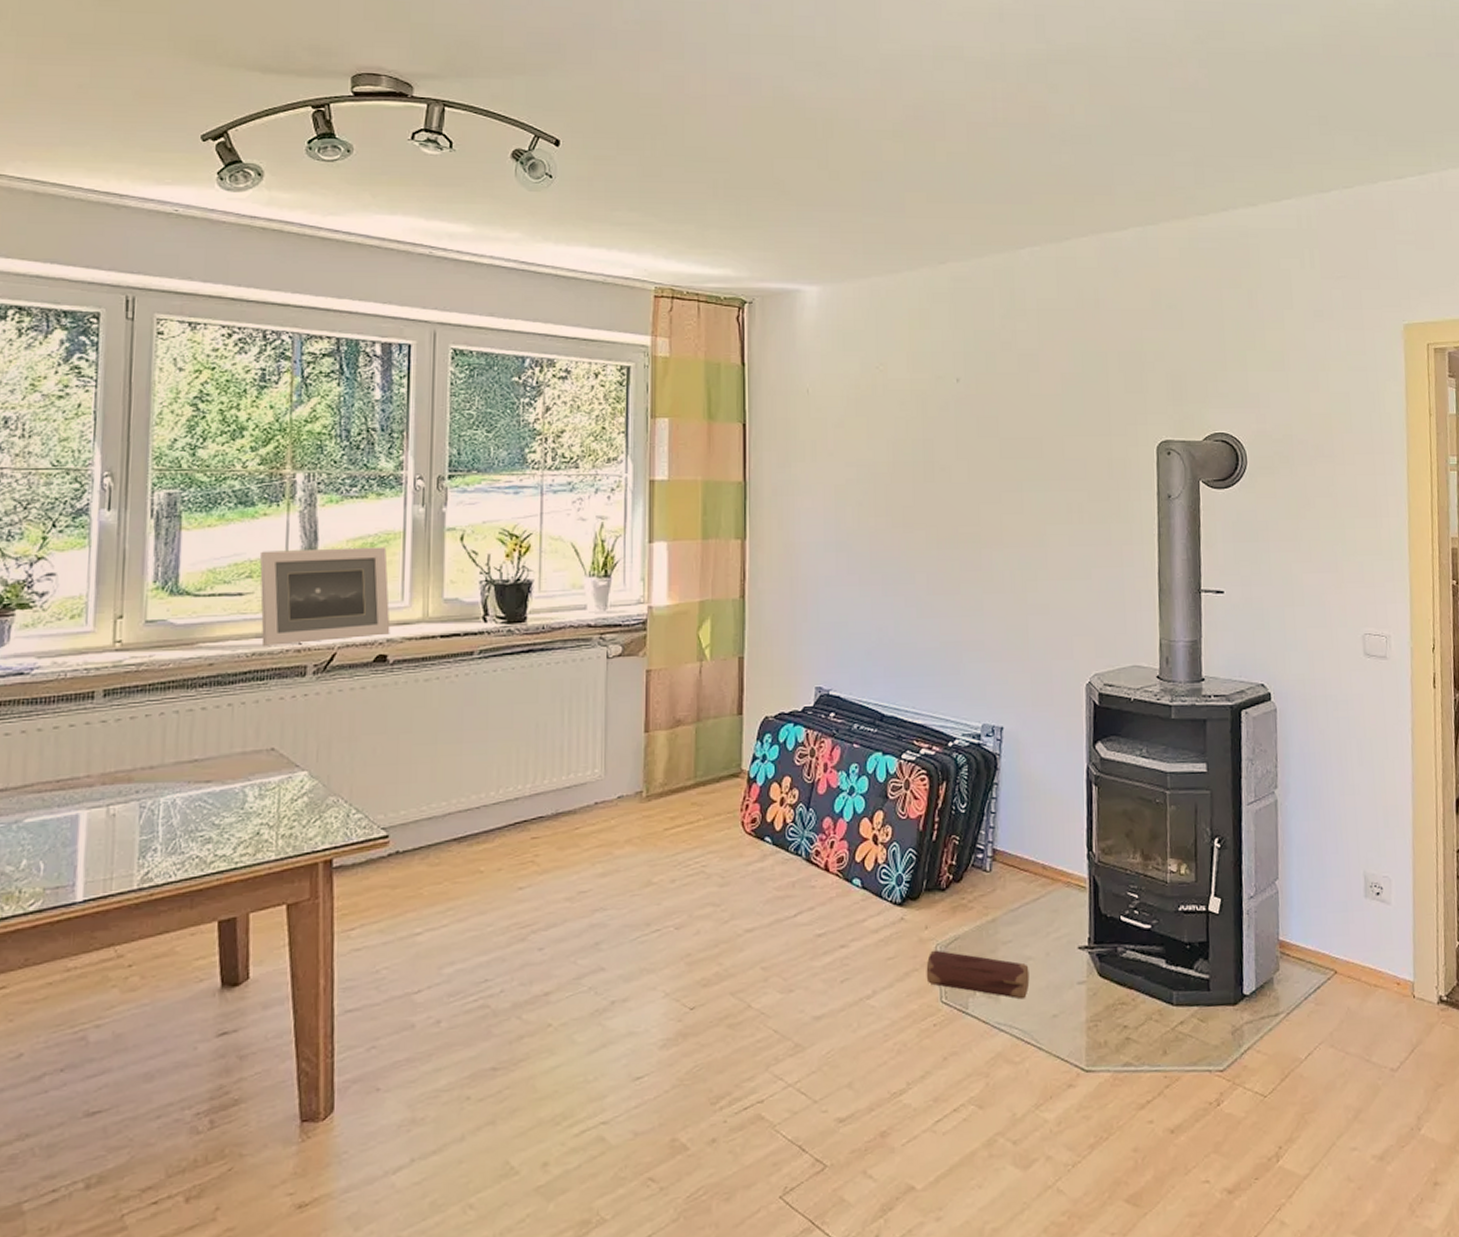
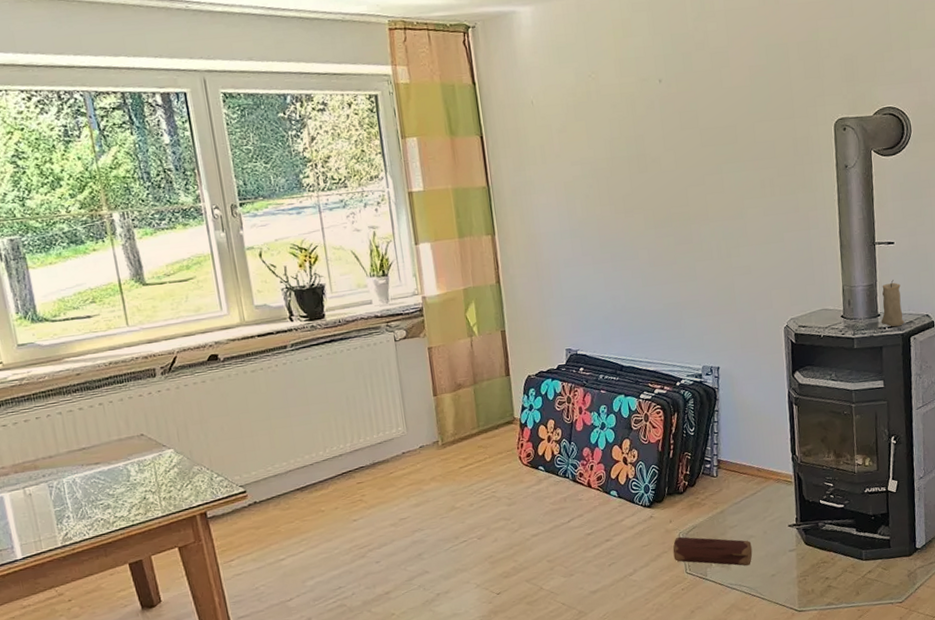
picture frame: present [259,547,390,646] -> none [97,267,217,356]
candle: none [1205,637,1235,696] -> present [881,280,905,327]

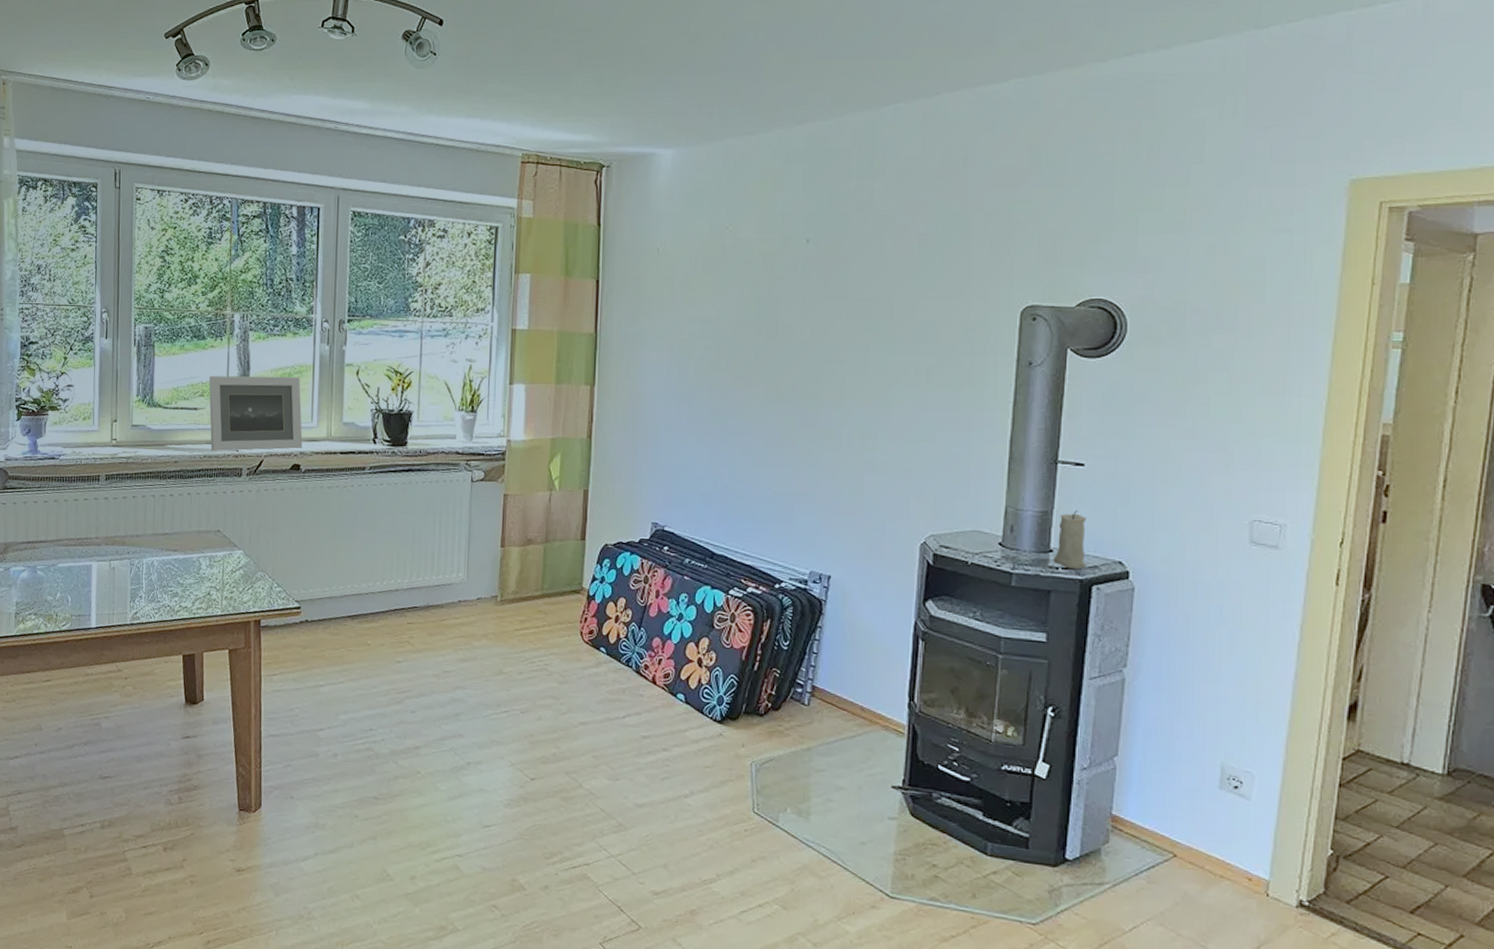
picture frame: none [97,267,217,356] -> present [208,376,303,451]
decorative log: present [672,536,753,566] -> none [740,766,841,823]

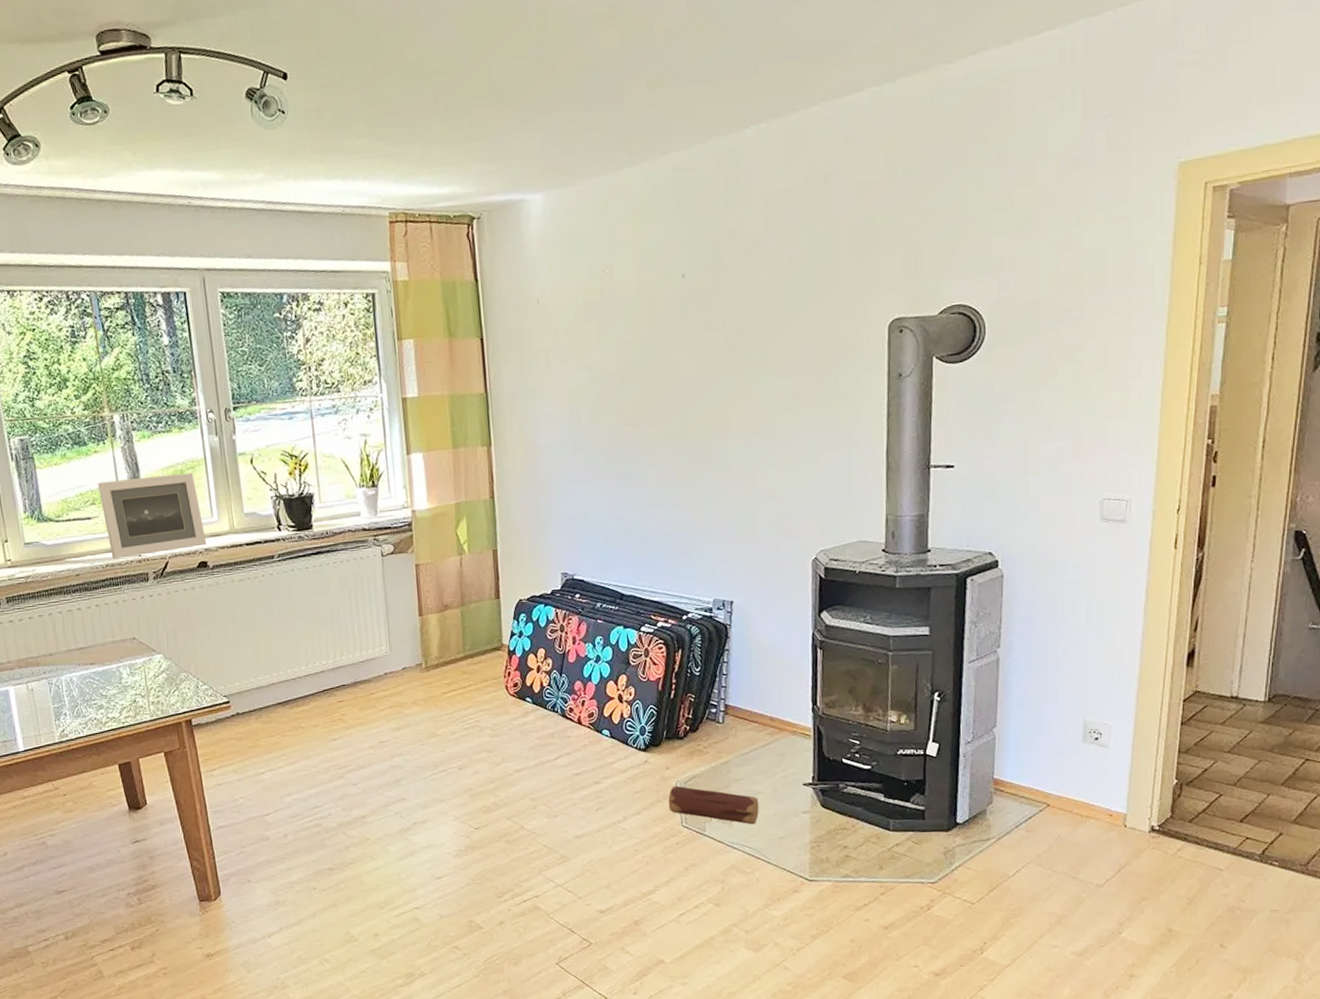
decorative log: none [740,766,841,823] -> present [668,786,759,825]
candle: present [1053,510,1087,570] -> none [931,510,961,566]

